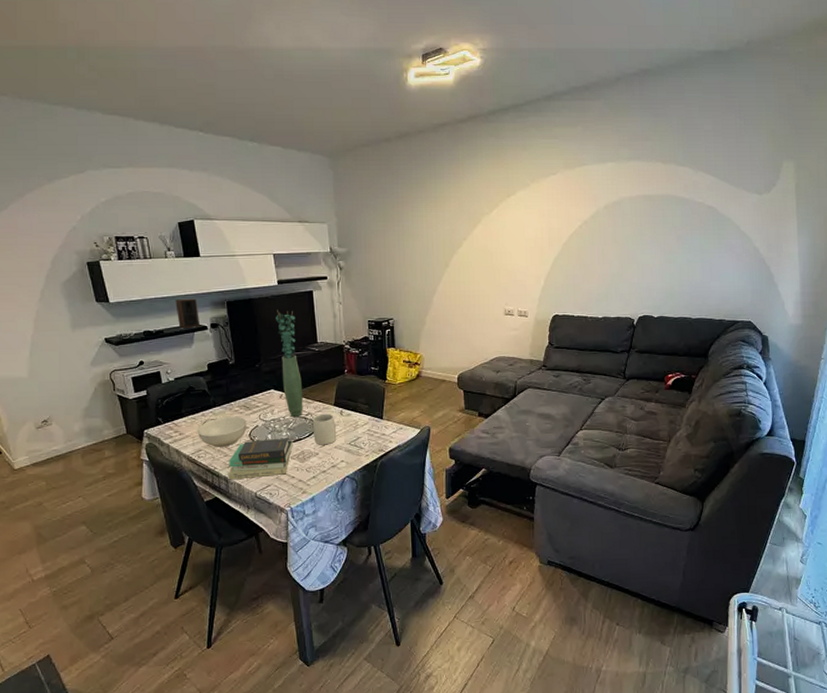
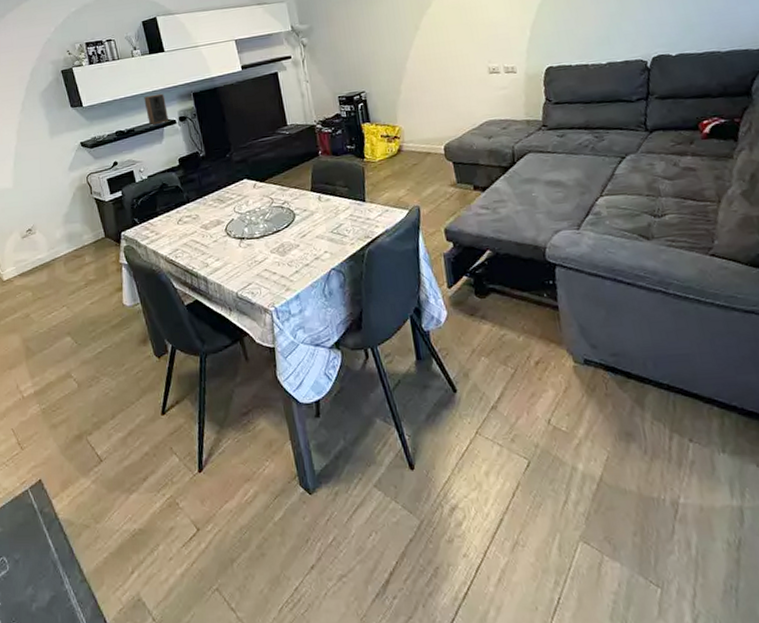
bowl: present [197,416,247,447] -> none [173,210,222,246]
books: present [228,438,293,480] -> none [206,230,272,280]
vase: present [276,309,303,417] -> none [242,95,279,207]
mug: present [312,413,337,445] -> none [289,200,318,236]

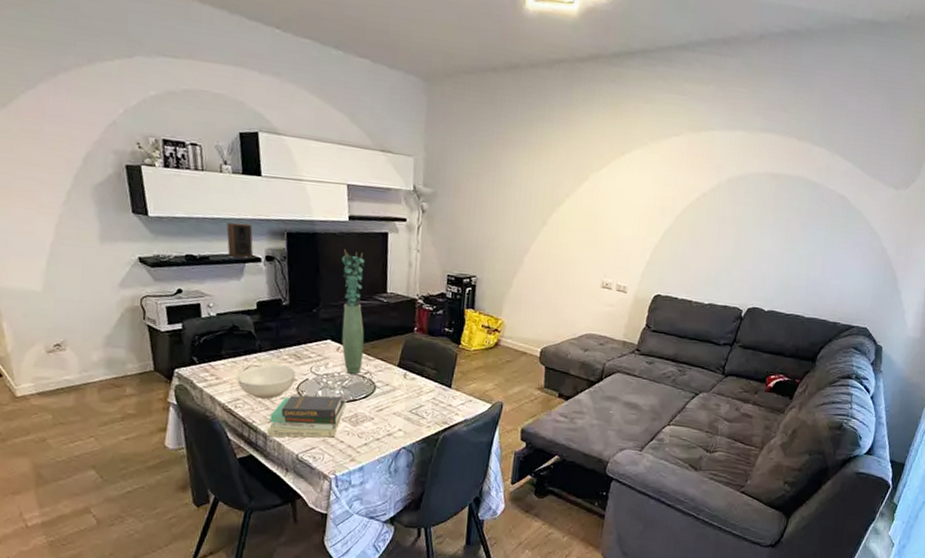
bowl: none [173,210,222,246] -> present [237,364,296,399]
books: none [206,230,272,280] -> present [267,395,346,438]
vase: none [242,95,279,207] -> present [341,248,365,374]

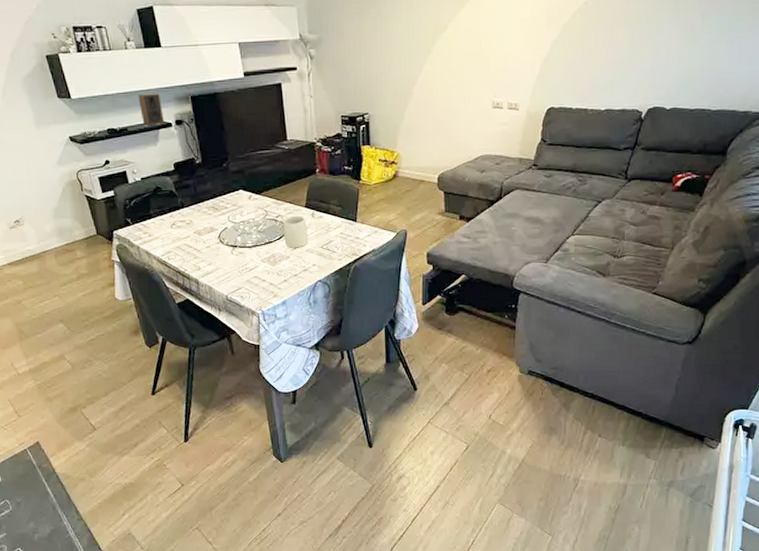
bowl: present [237,364,296,399] -> none [166,217,216,249]
books: present [267,395,346,438] -> none [198,240,263,282]
vase: present [341,248,365,374] -> none [243,104,273,219]
mug: none [370,374,397,410] -> present [282,215,308,248]

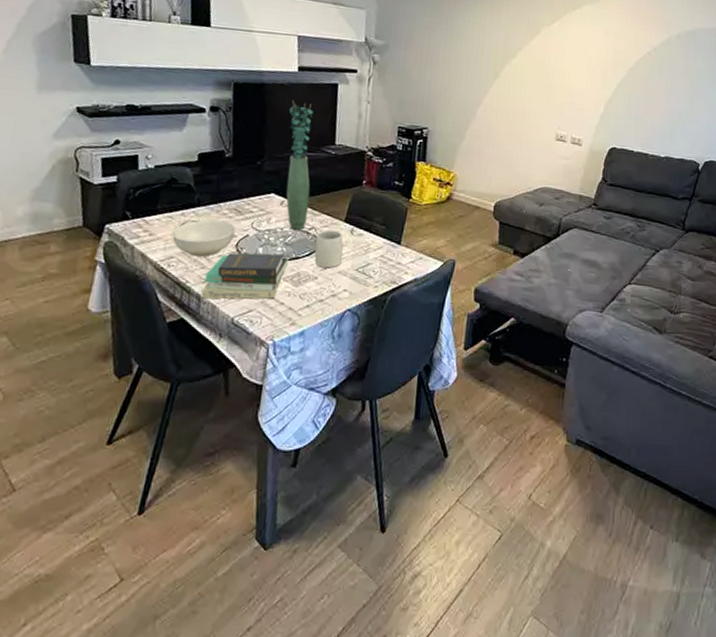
speaker: present [138,93,164,125] -> none [171,72,198,108]
bowl: none [166,217,216,249] -> present [171,219,236,257]
books: none [198,240,263,282] -> present [201,252,289,300]
vase: none [243,104,273,219] -> present [286,99,313,230]

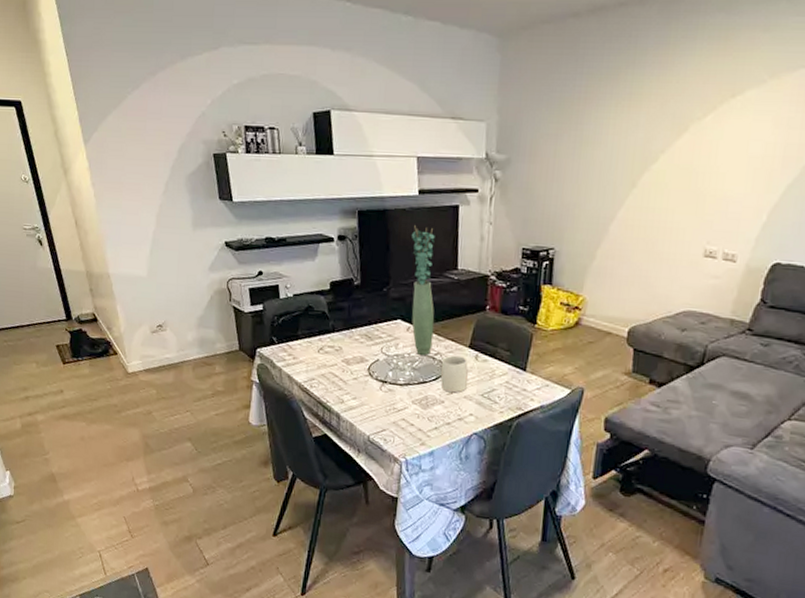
bowl: present [171,219,236,257] -> none [312,344,367,379]
books: present [201,252,289,300] -> none [340,376,416,420]

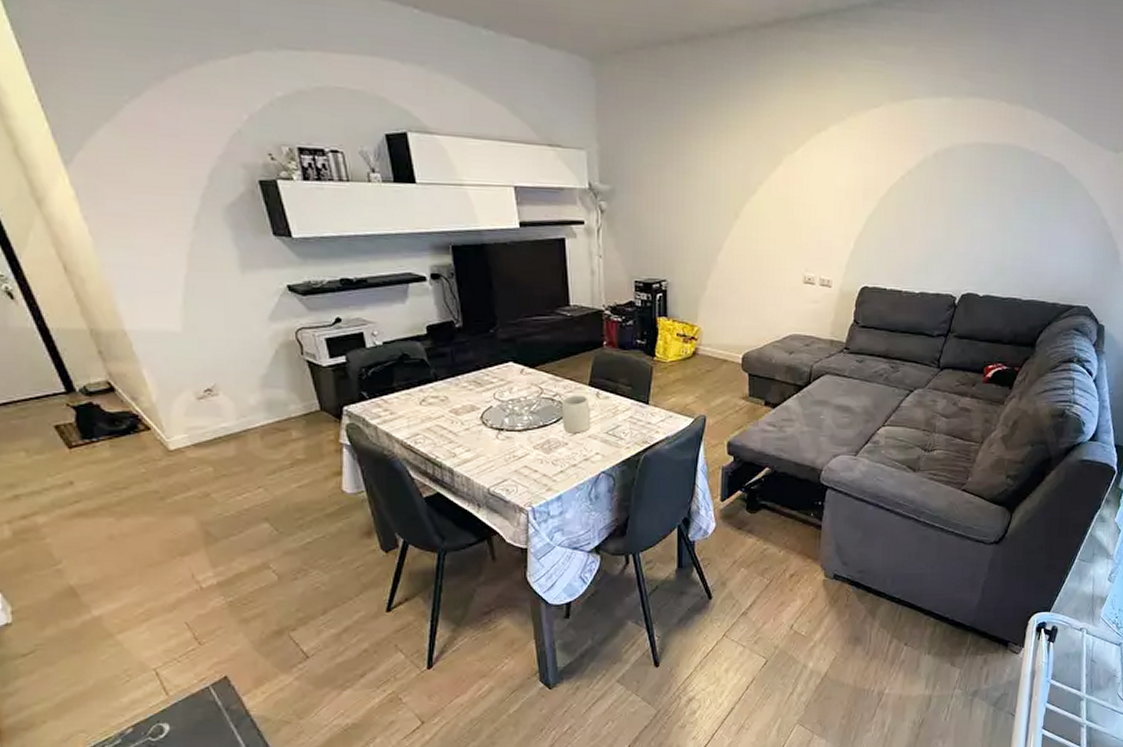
vase: present [411,224,435,355] -> none [517,259,550,397]

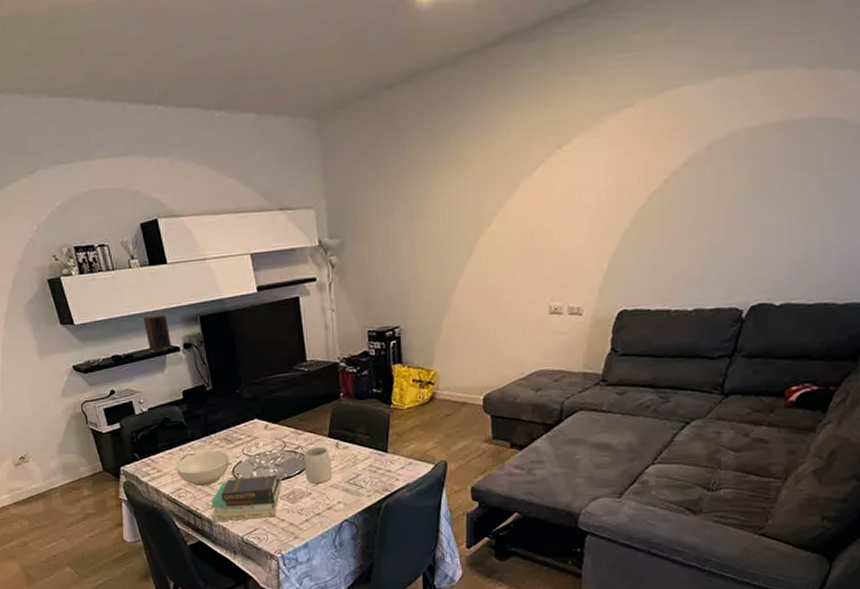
speaker: none [383,238,416,277] -> present [143,314,171,350]
bowl: none [413,393,478,431] -> present [175,450,229,486]
books: none [453,423,536,472] -> present [211,475,282,522]

